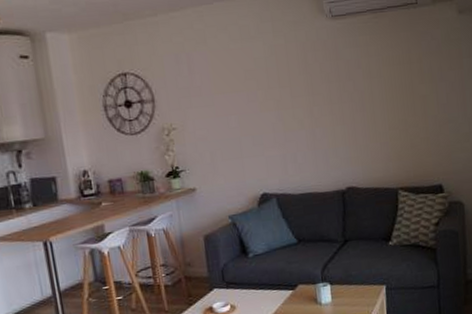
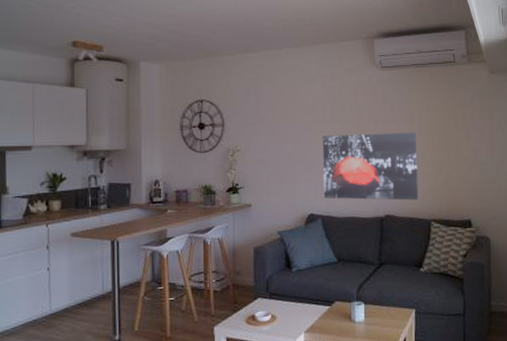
wall art: none [270,91,383,175] -> present [323,132,419,200]

